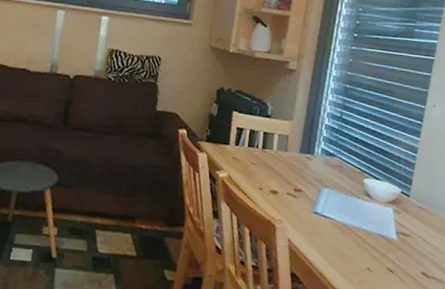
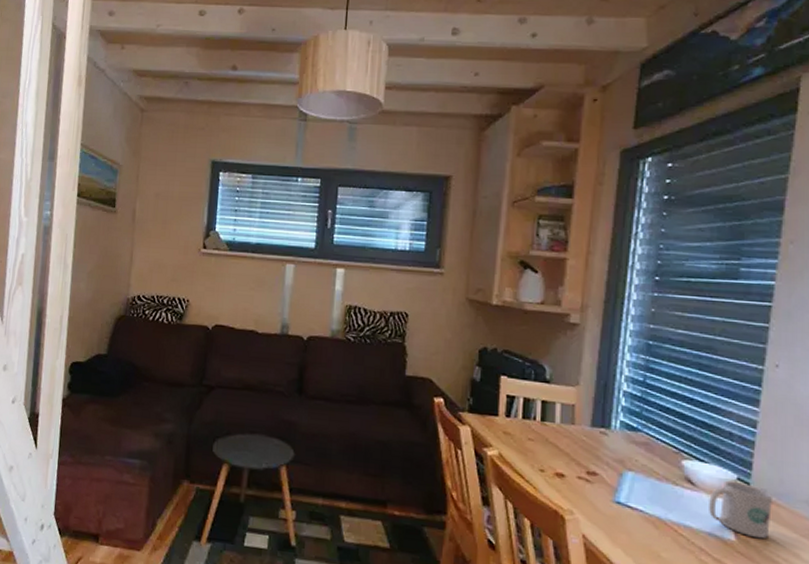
mug: none [380,194,424,238] -> present [709,480,774,539]

